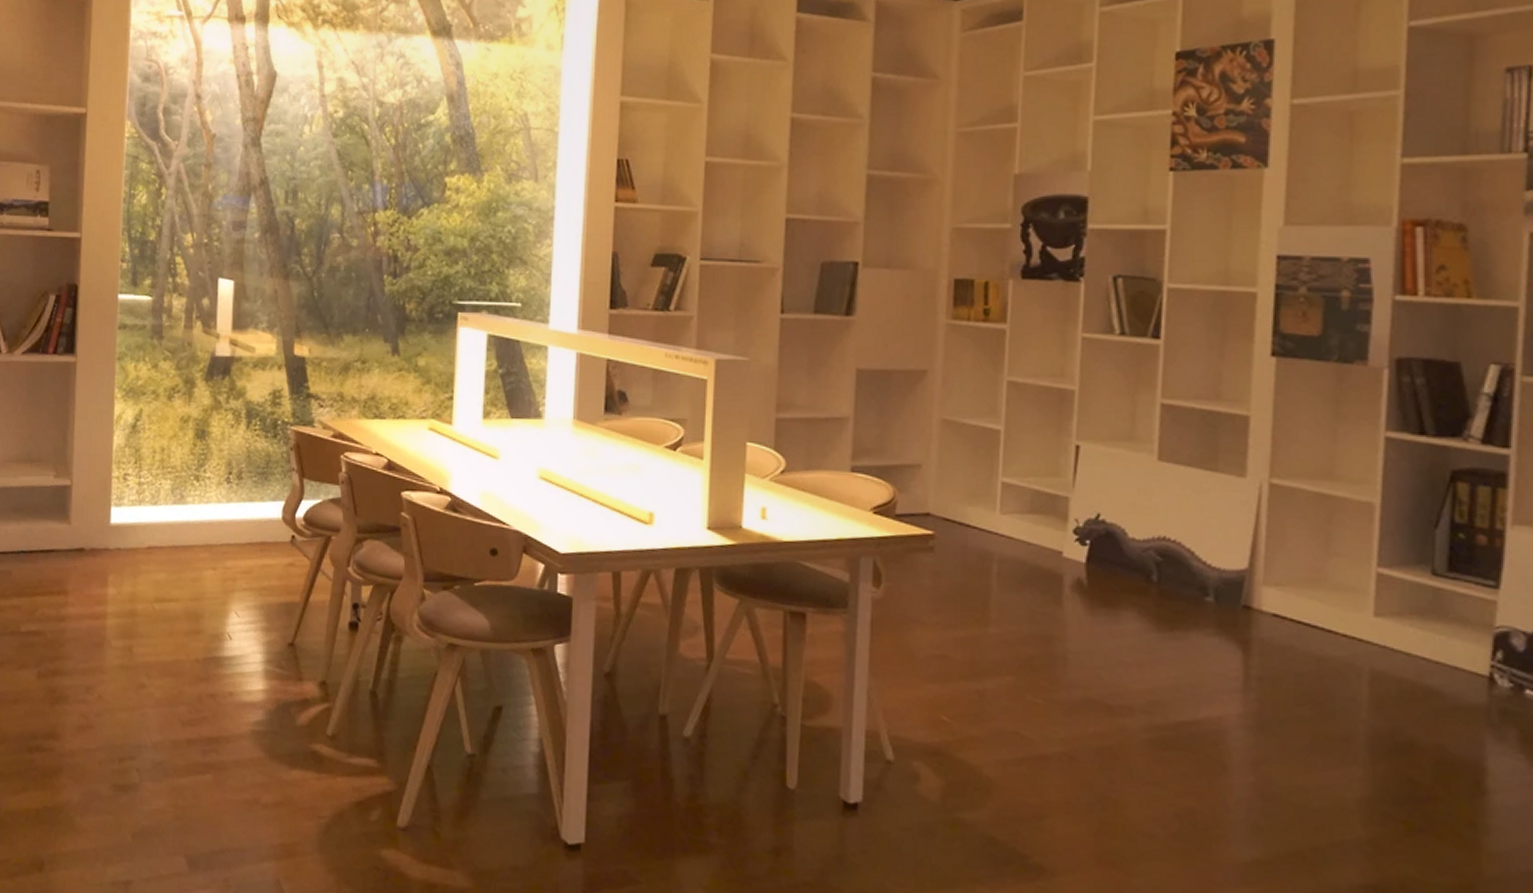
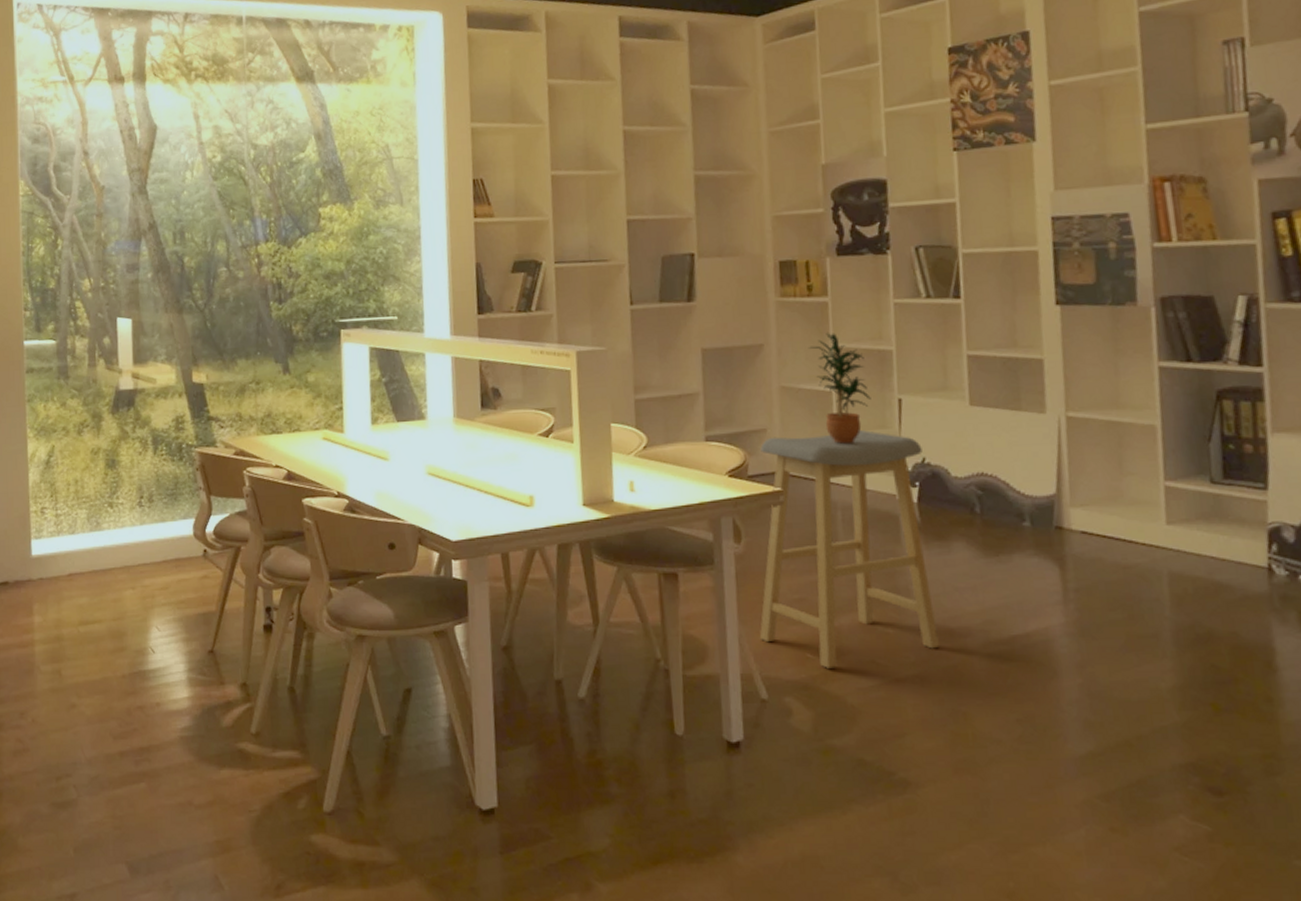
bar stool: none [890,474,1098,735] -> present [759,429,939,668]
potted plant: none [977,363,1045,490] -> present [808,332,871,444]

